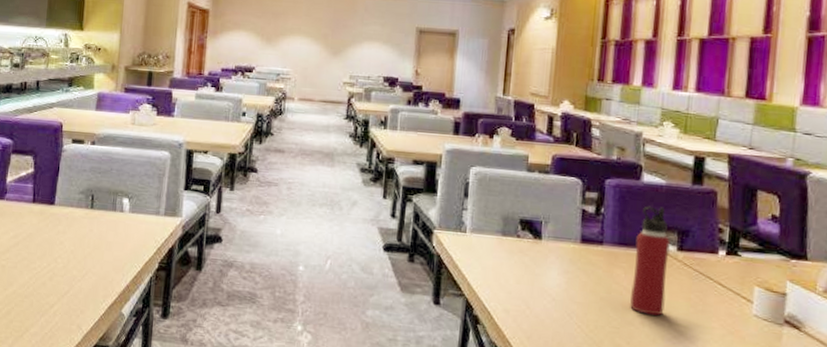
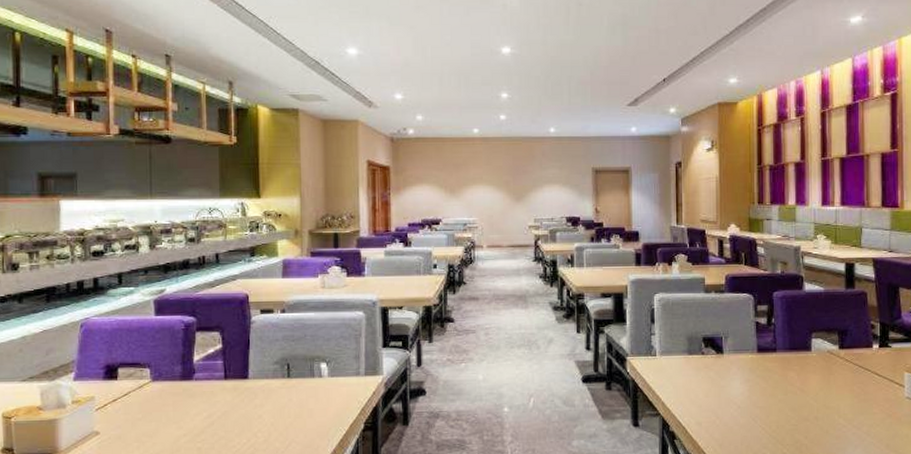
water bottle: present [629,207,670,316] -> none [803,311,833,410]

